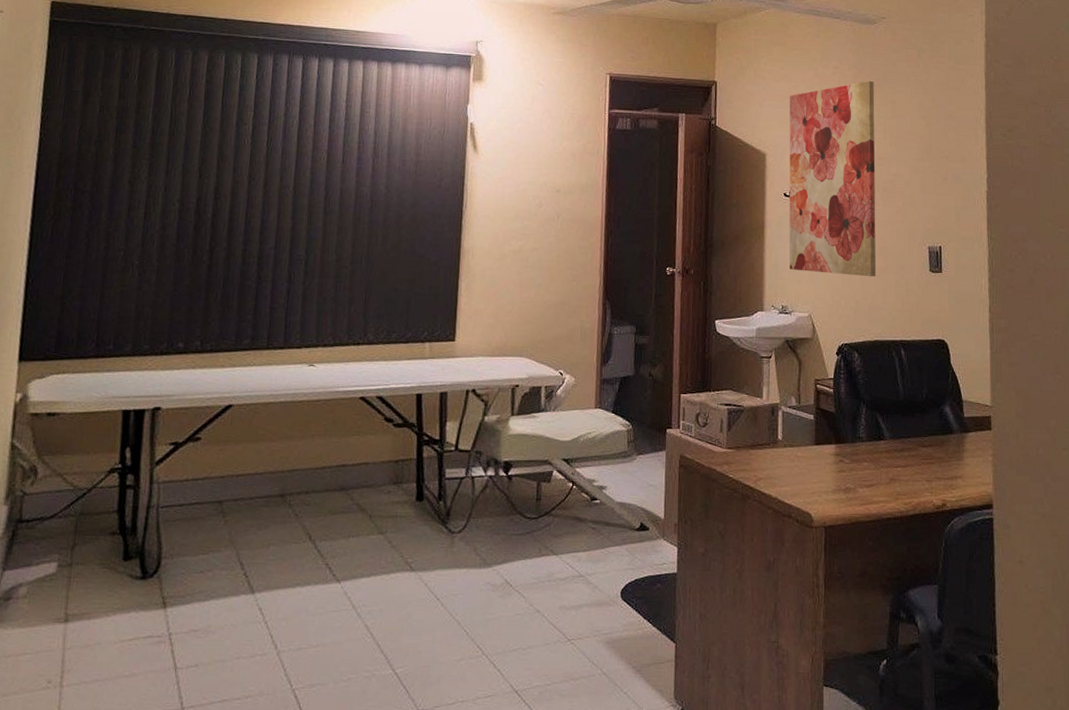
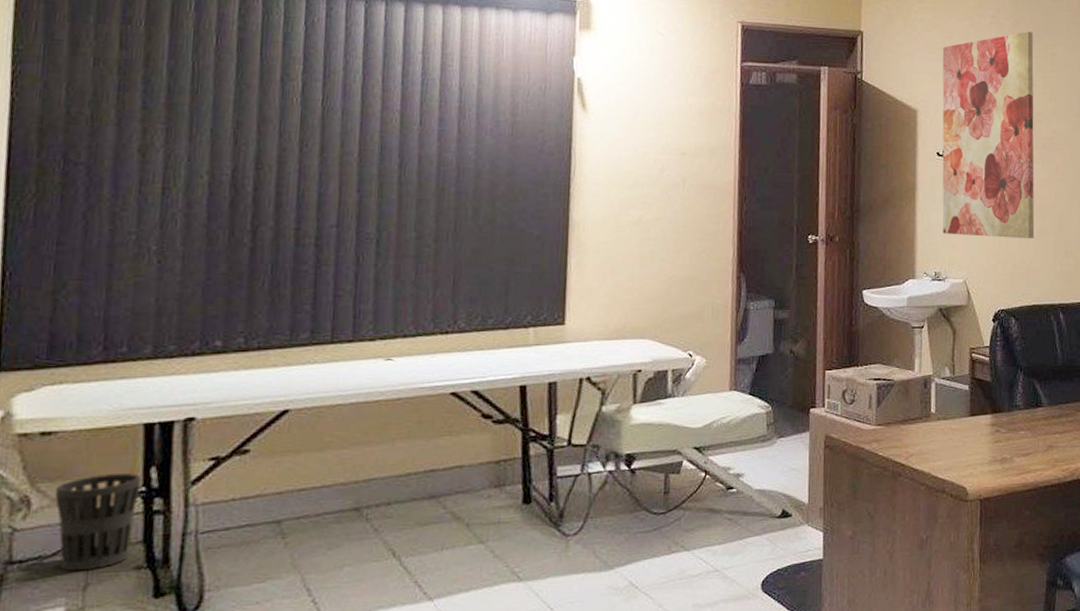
wastebasket: none [54,451,120,533] -> present [54,473,142,572]

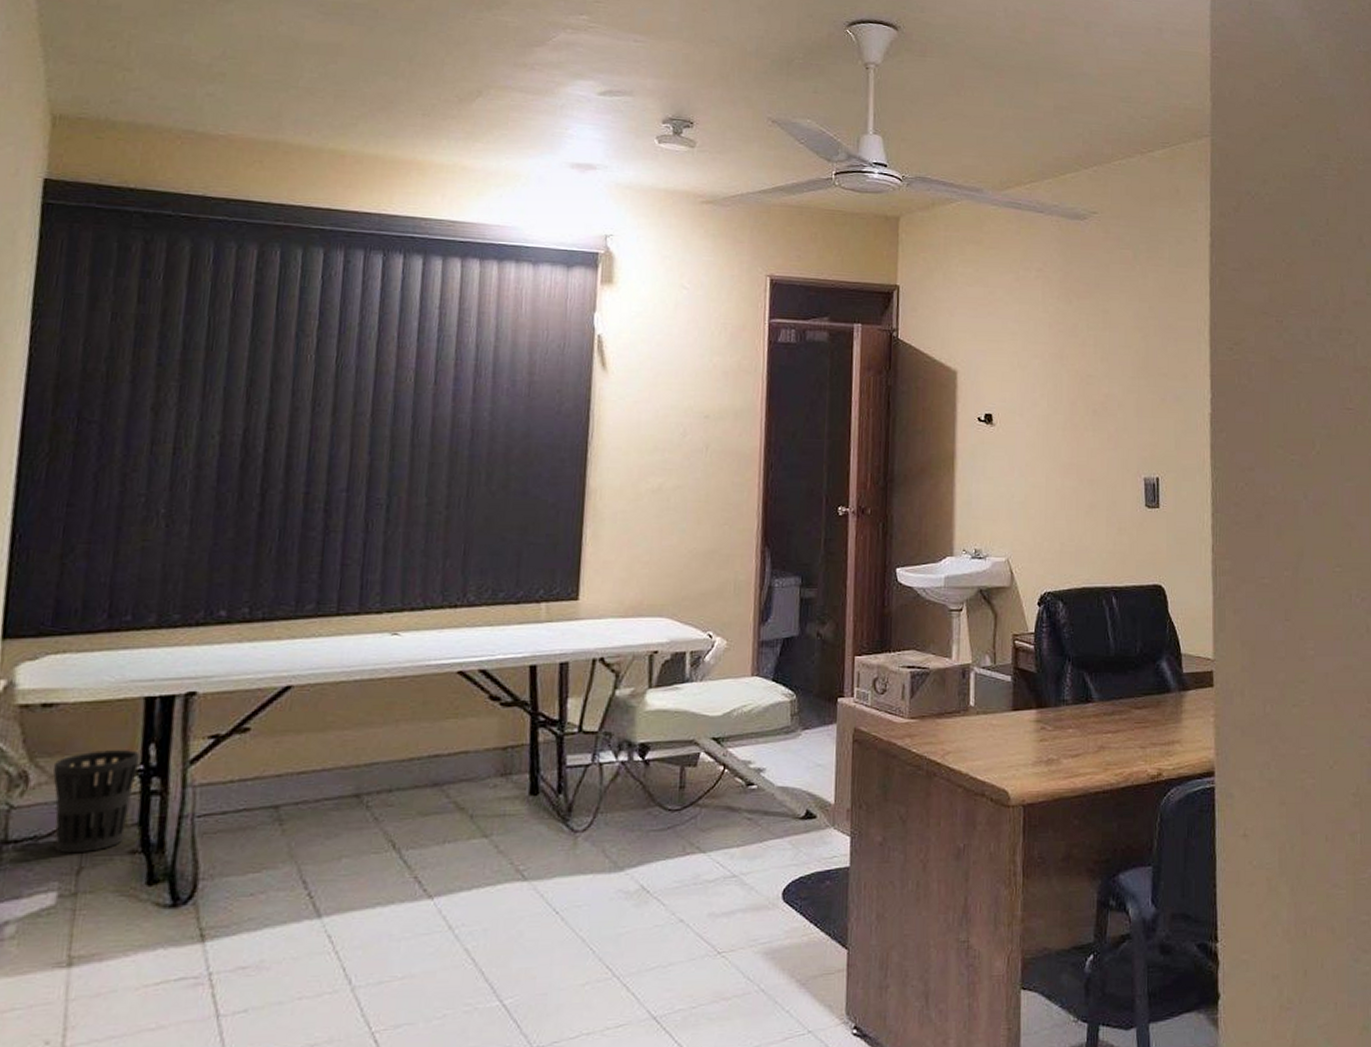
wall art: present [942,31,1035,239] -> none [983,286,1085,514]

